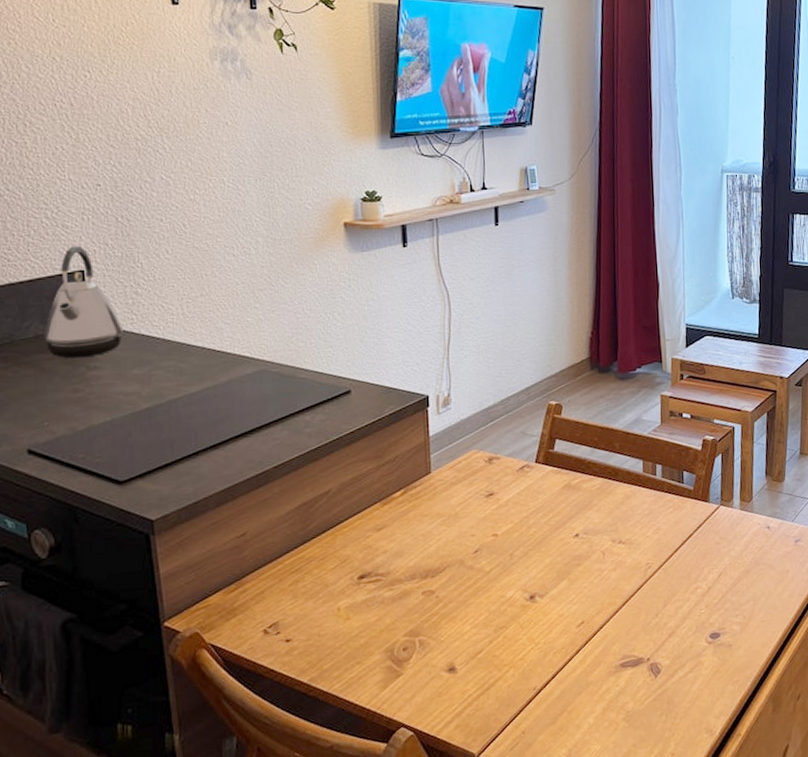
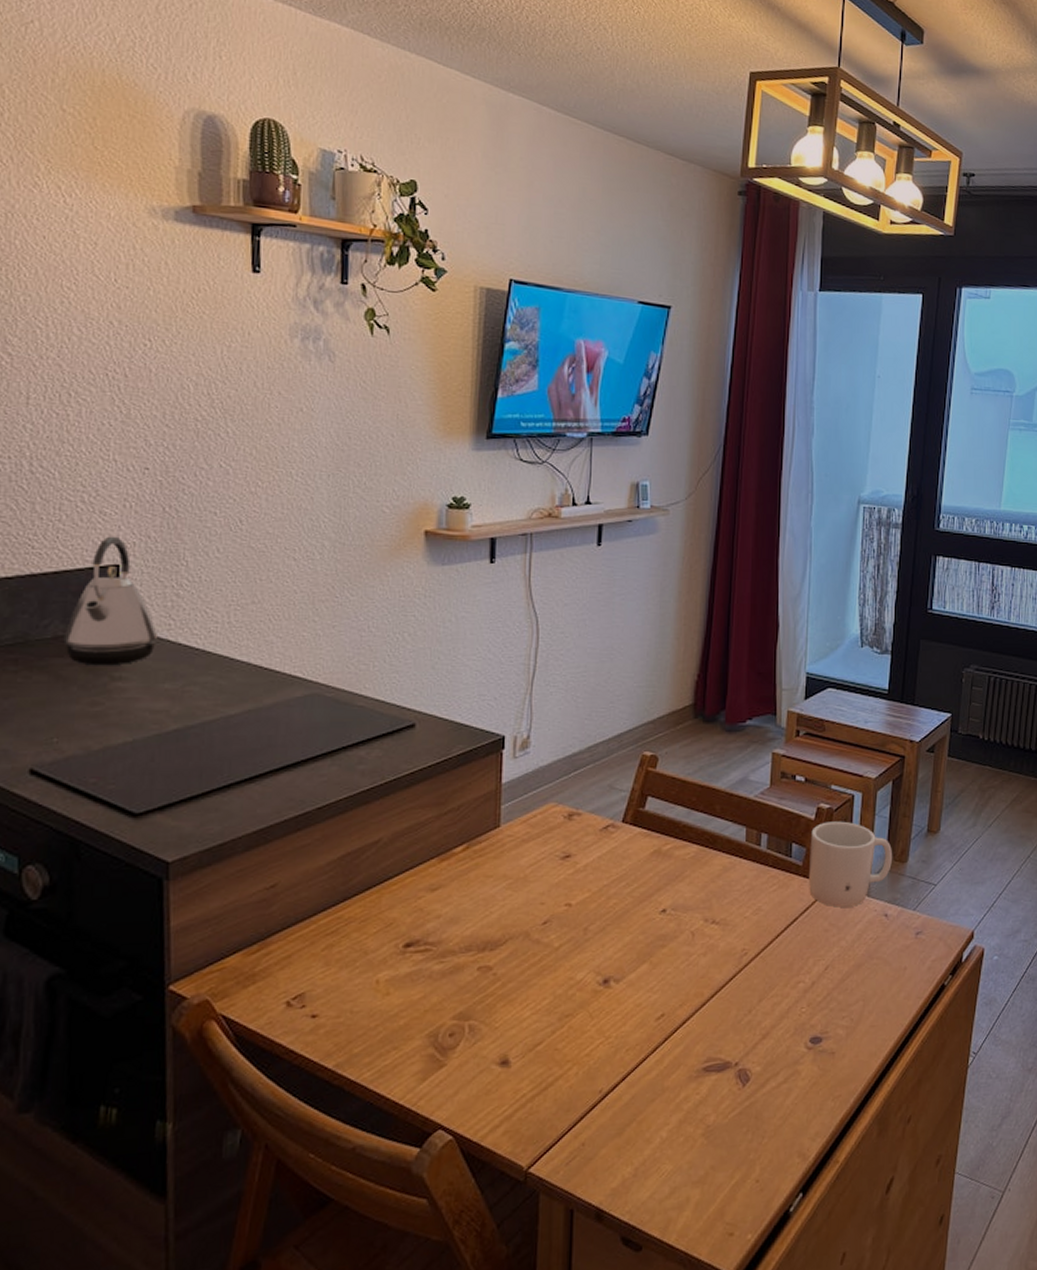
mug: none [698,450,772,524] -> present [809,821,893,908]

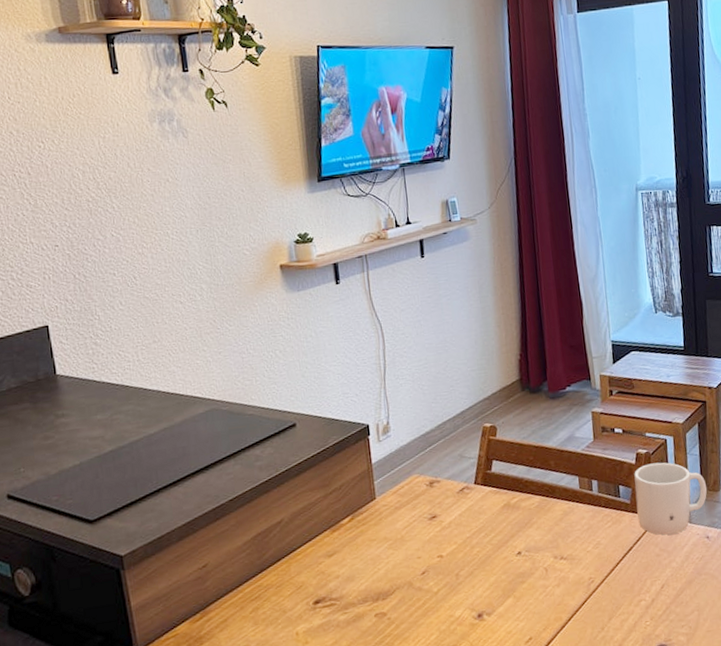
kettle: present [63,536,159,666] -> none [15,303,87,408]

